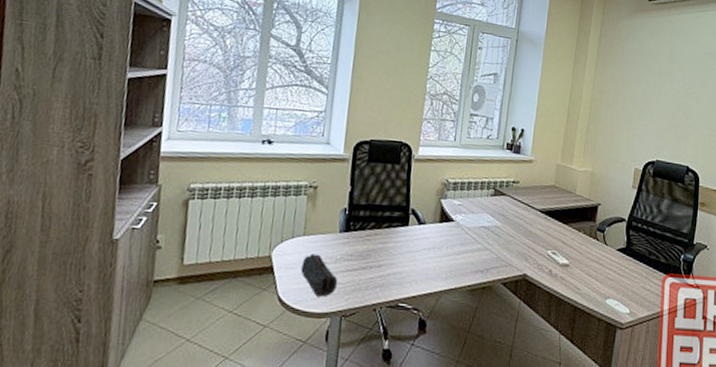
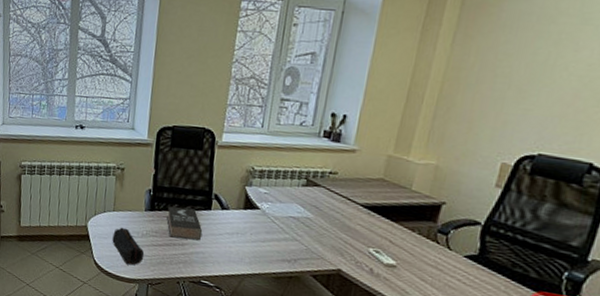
book: none [363,225,400,260] -> present [167,206,203,241]

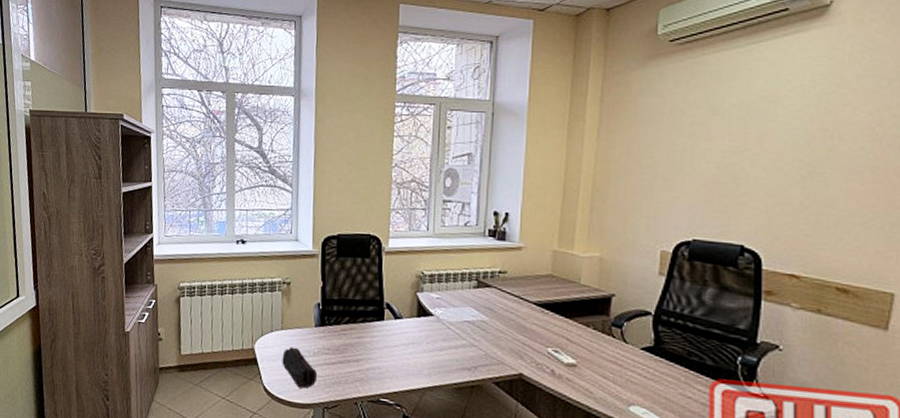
book: present [167,206,203,241] -> none [338,319,377,355]

